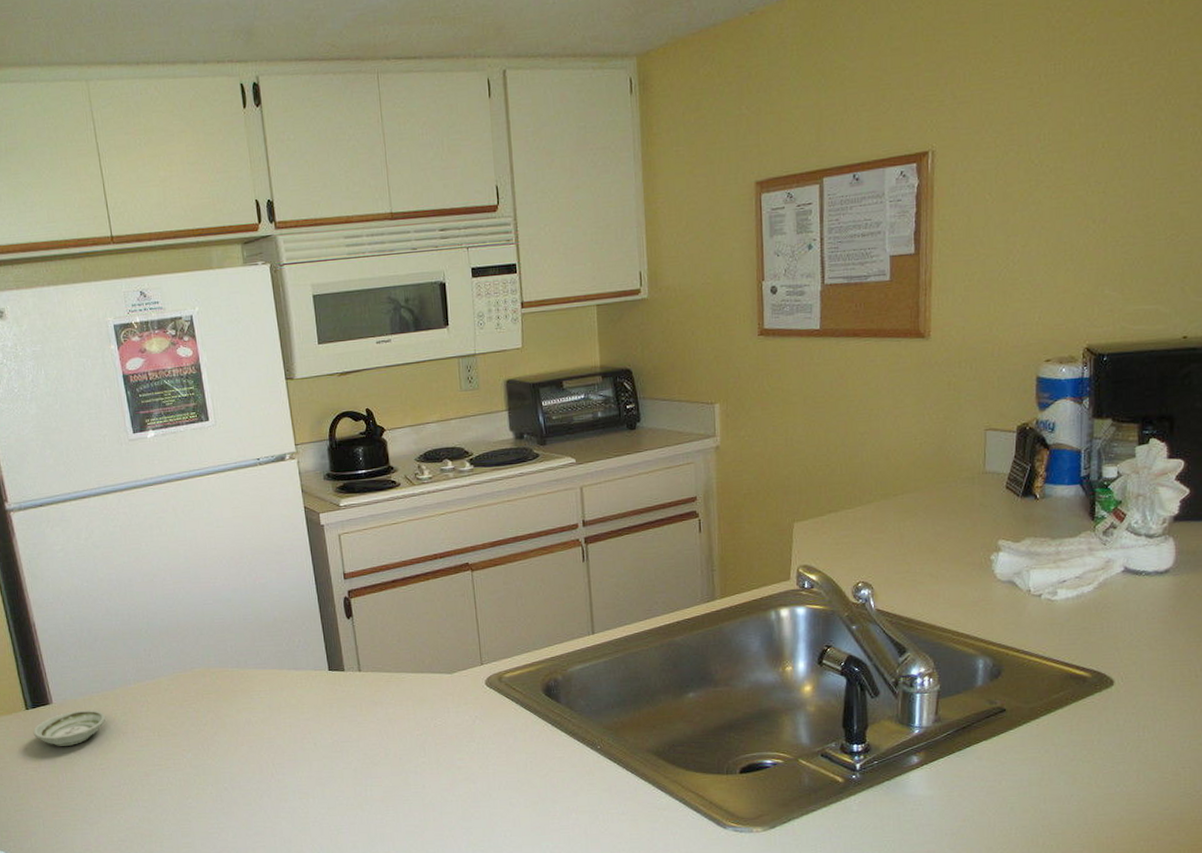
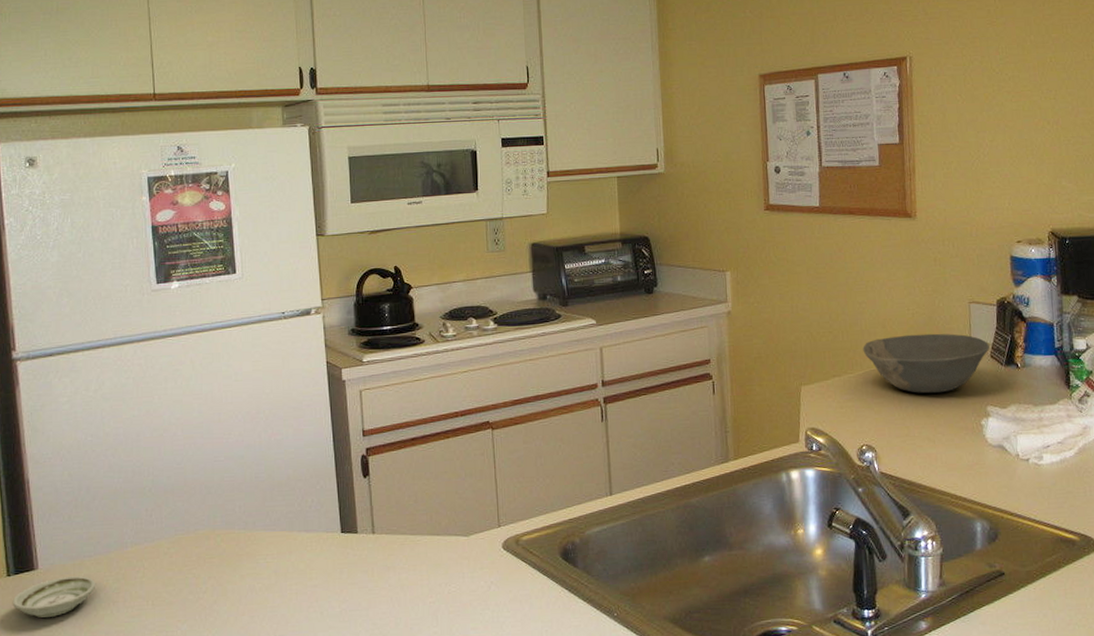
bowl: none [863,464,1005,528] -> present [863,333,990,394]

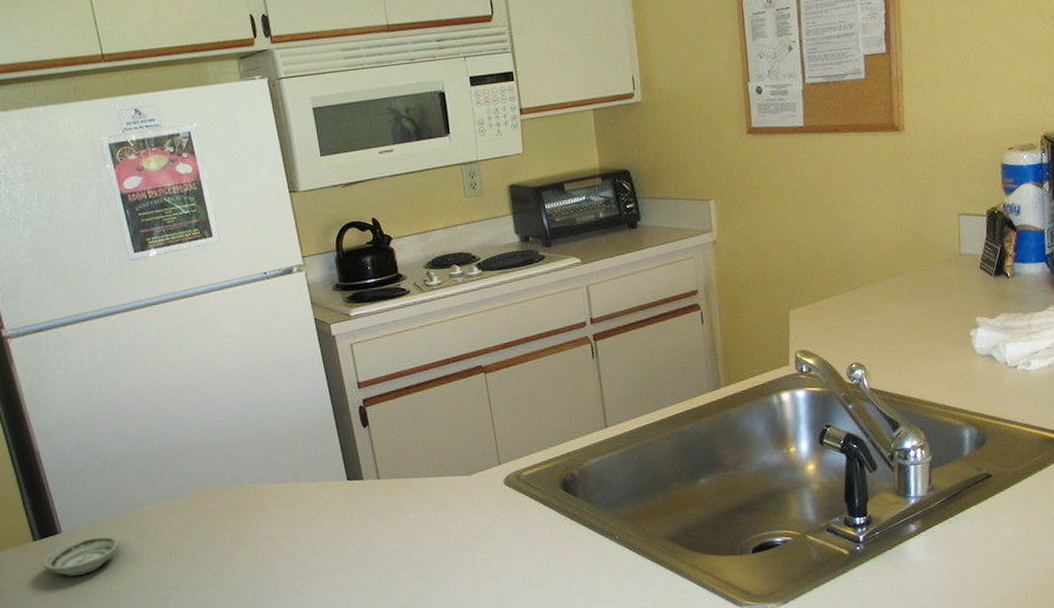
bowl: present [863,333,990,394] -> none [851,247,979,310]

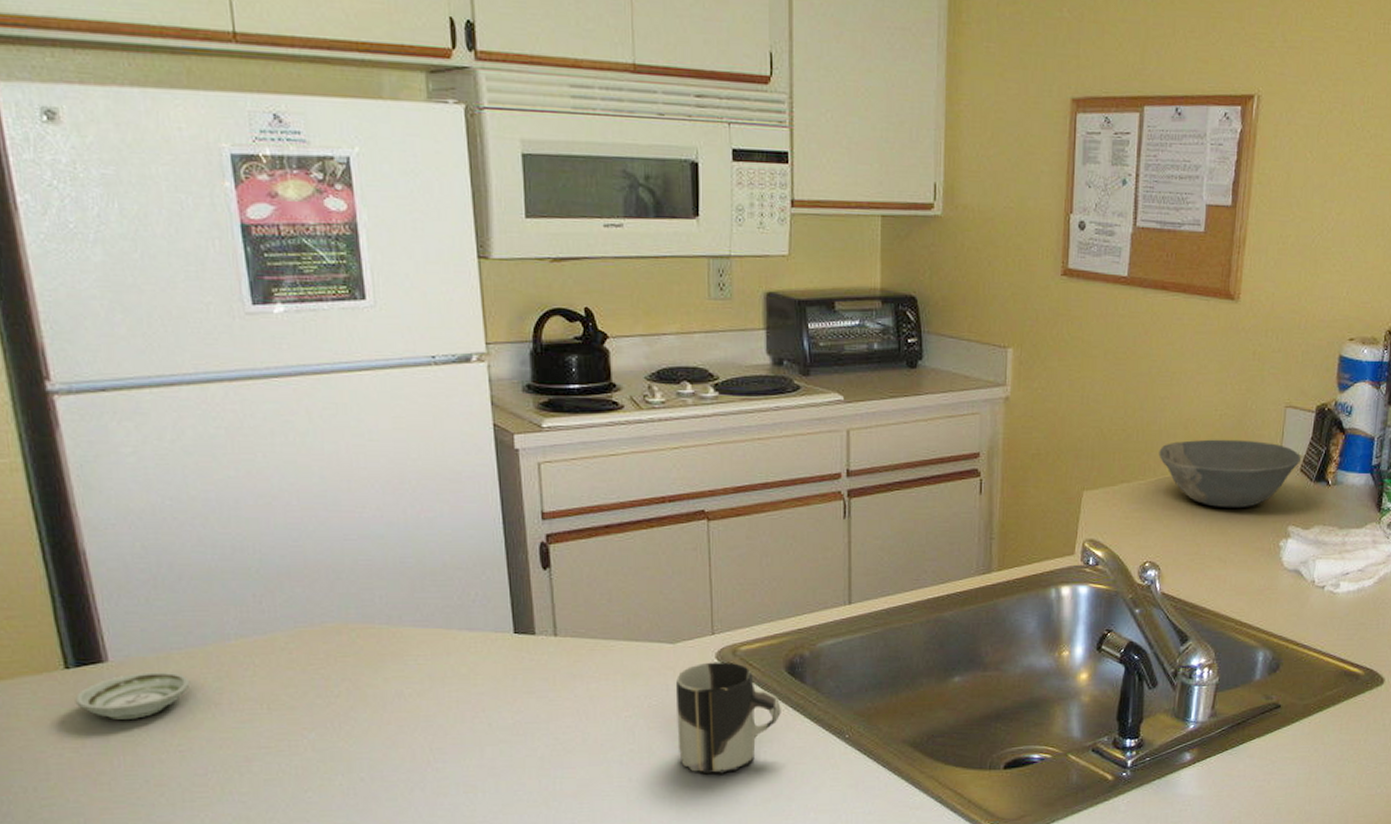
cup: none [475,486,562,580] -> present [675,662,781,775]
bowl: none [851,247,979,310] -> present [1158,439,1301,509]

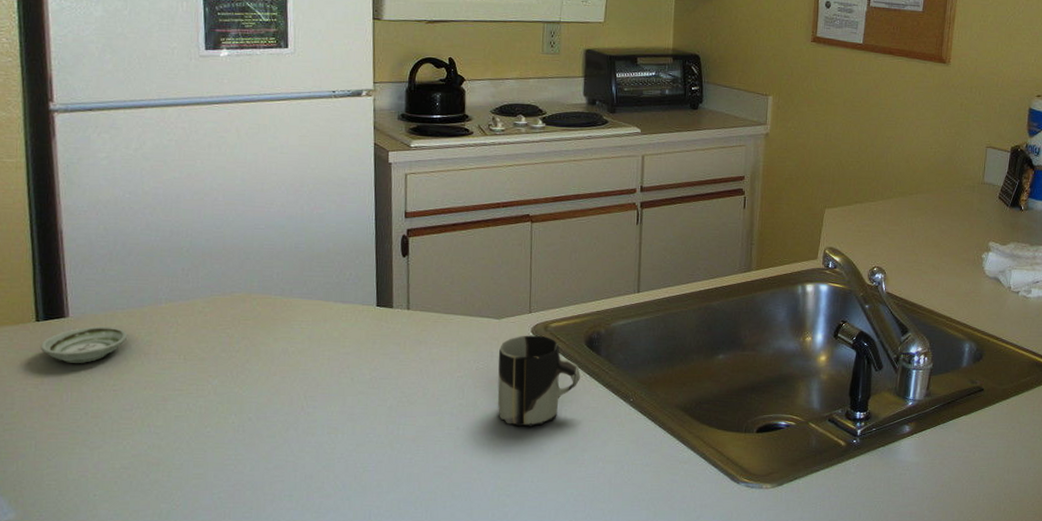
bowl: present [1158,439,1301,509] -> none [885,171,999,227]

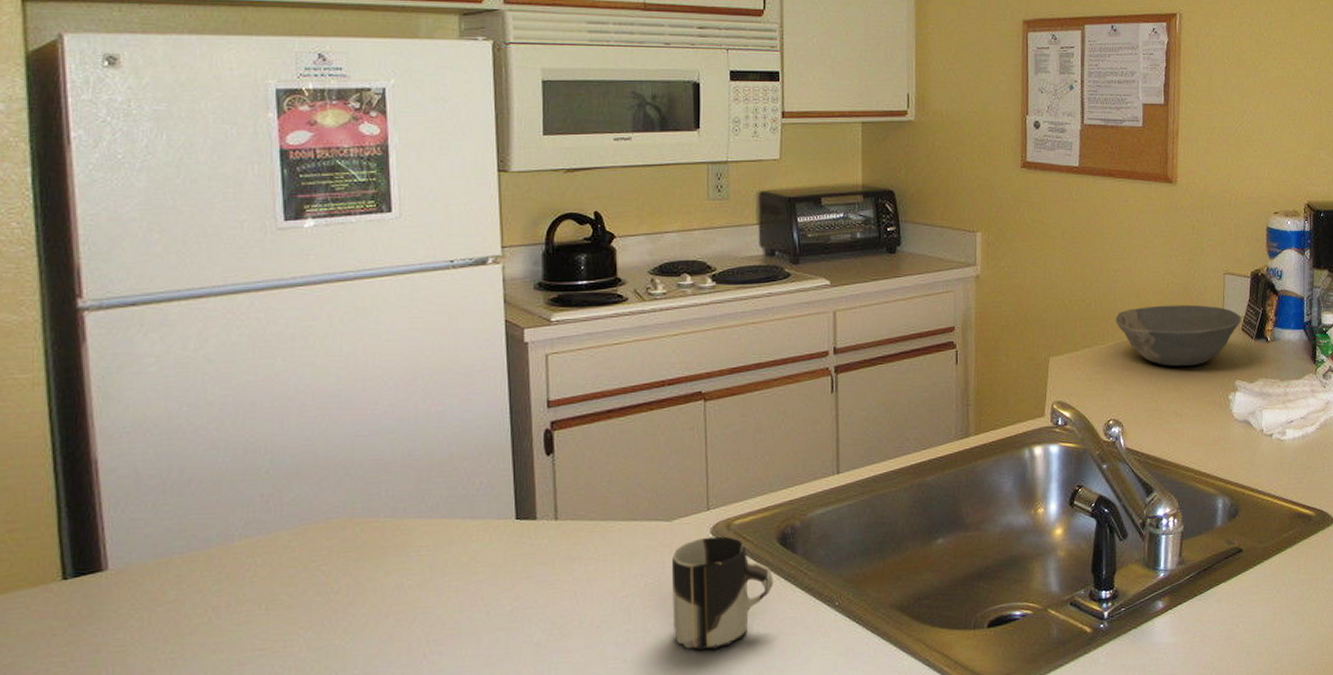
saucer: present [40,326,128,363] -> none [68,577,190,630]
bowl: none [885,171,999,227] -> present [1115,304,1241,367]

